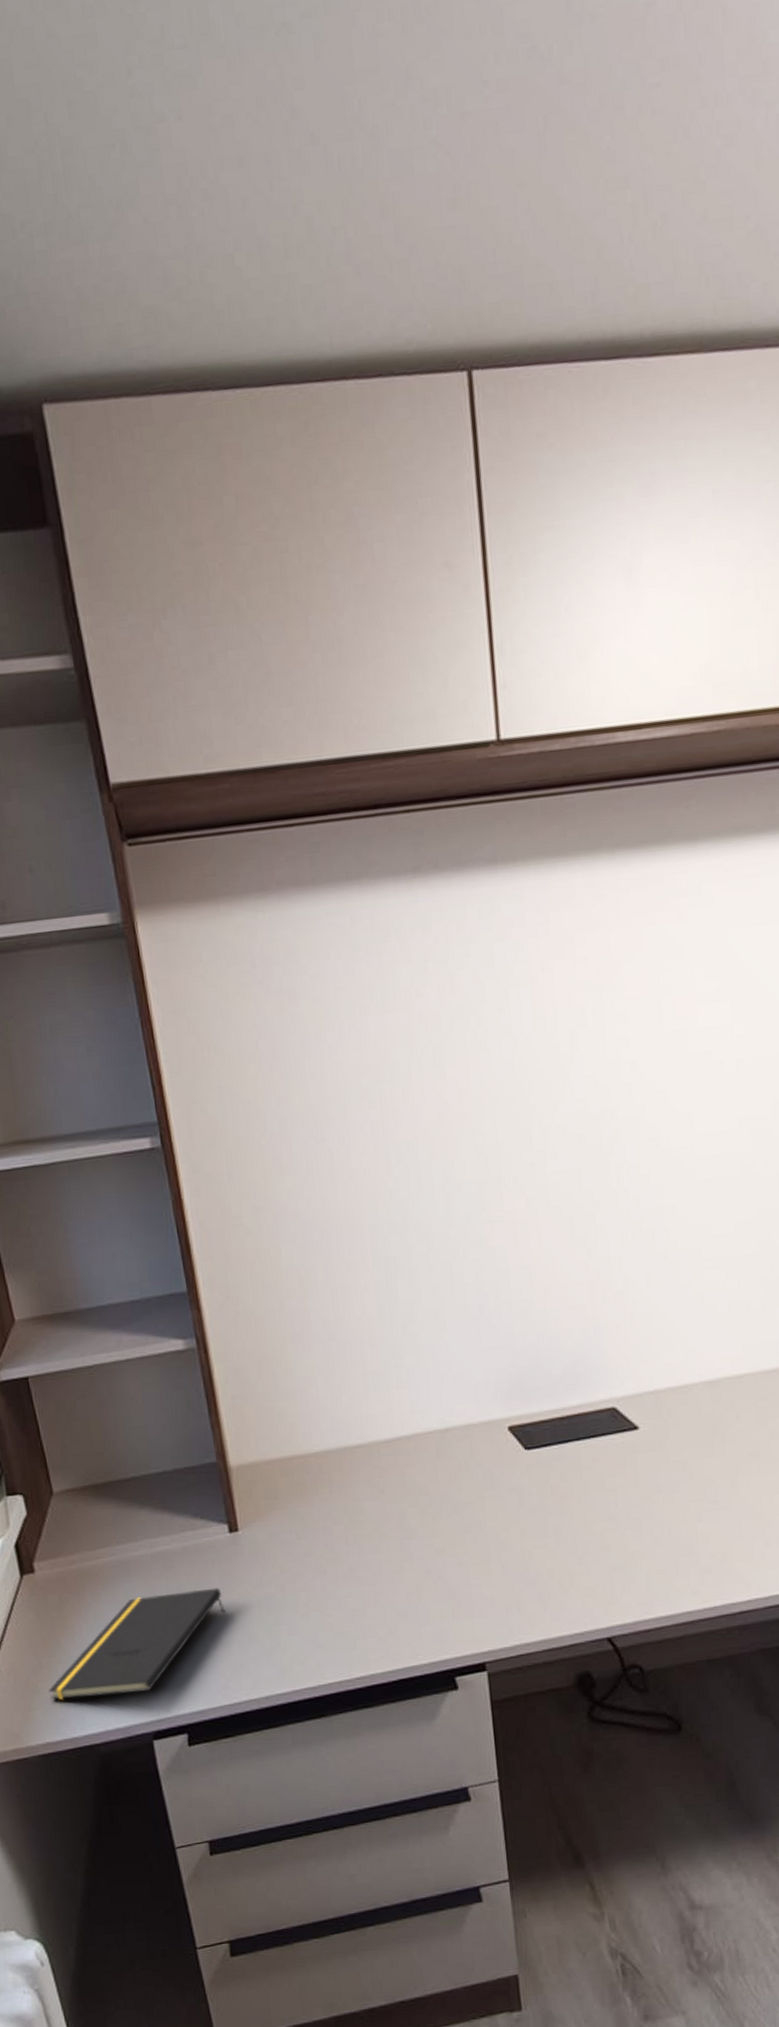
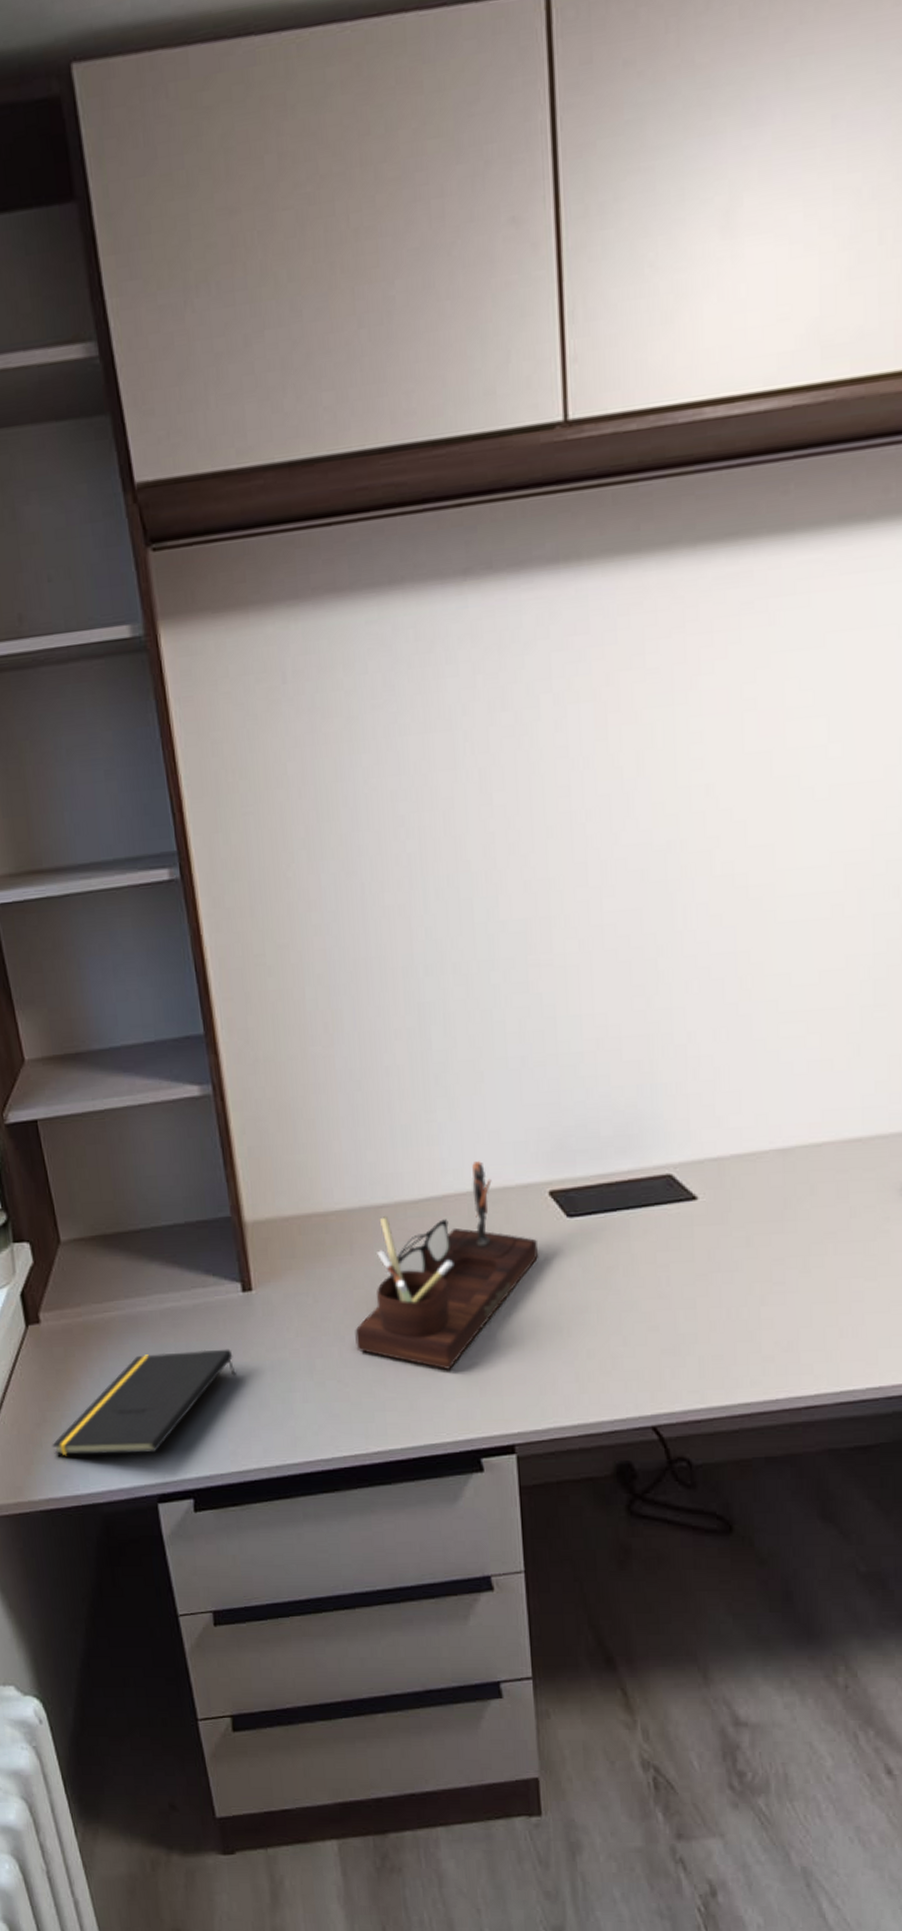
desk organizer: none [336,1401,500,1596] -> present [355,1161,538,1369]

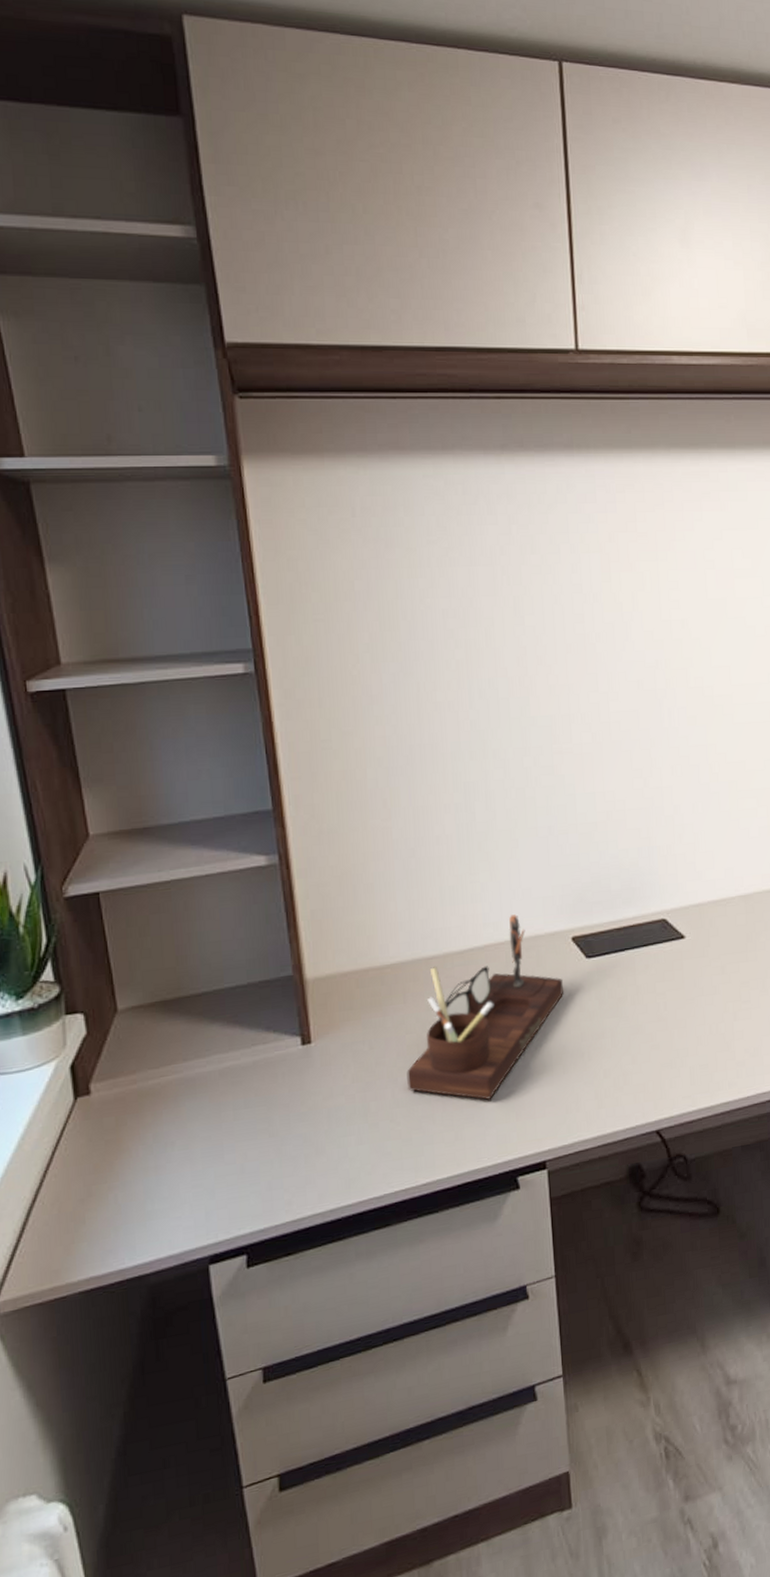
notepad: present [52,1348,236,1456] -> none [96,1101,294,1230]

